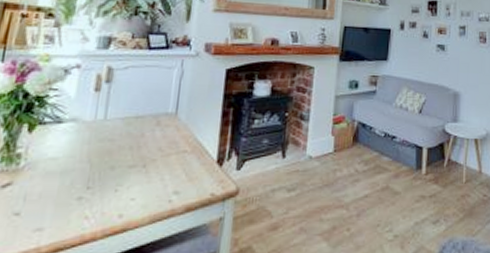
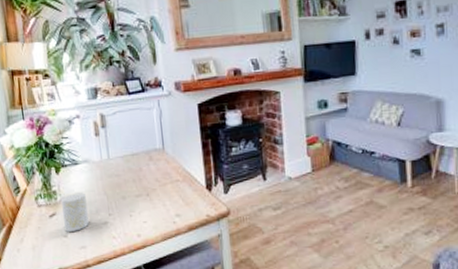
cup: none [19,158,62,208] -> present [61,193,89,232]

